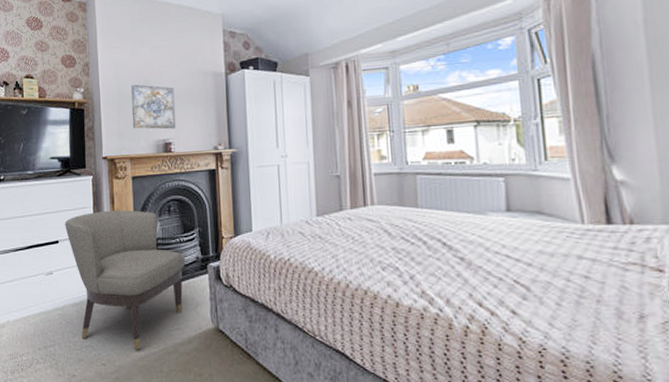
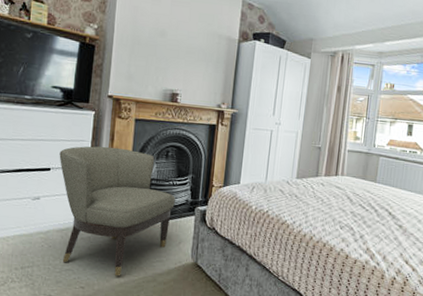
wall art: present [130,84,176,129] -> none [142,32,189,82]

